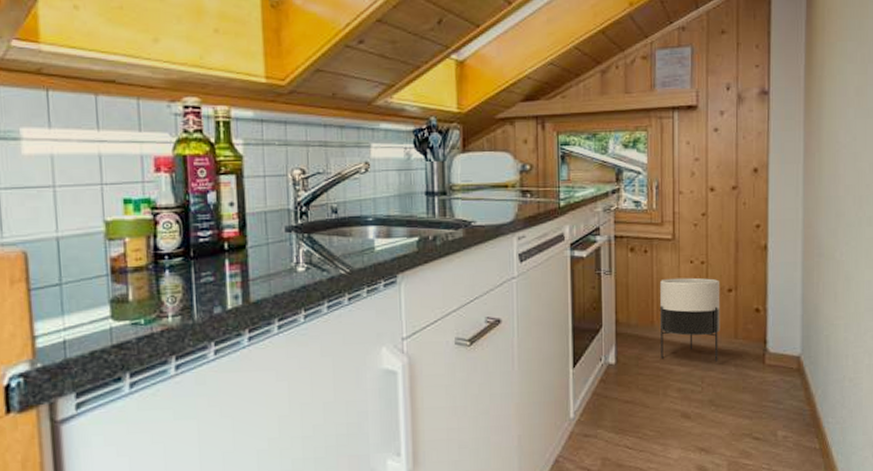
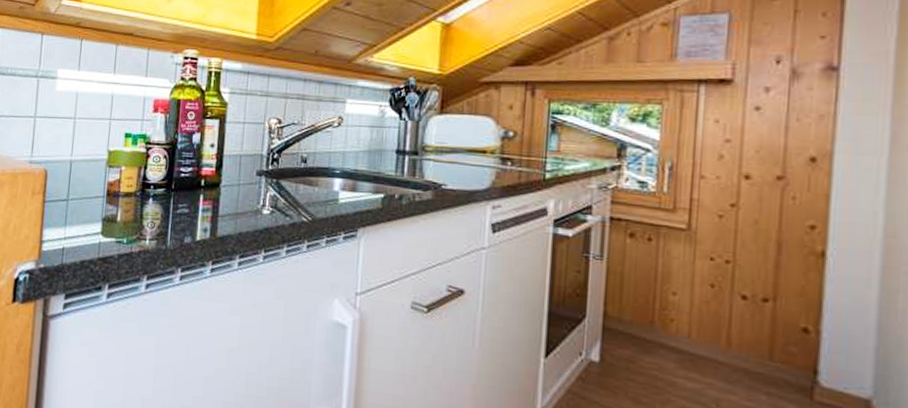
planter: present [659,277,721,362] -> none [661,274,750,385]

